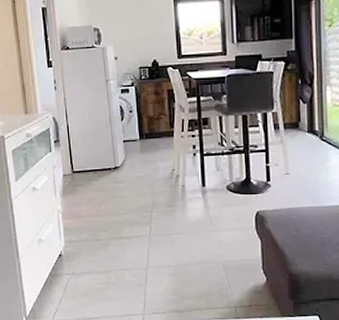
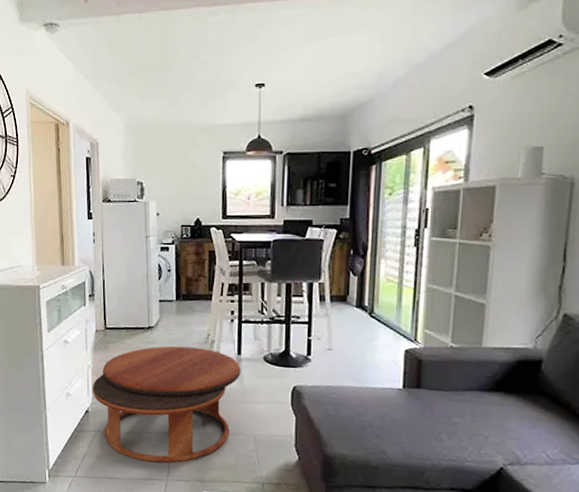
coffee table: none [63,183,207,298] -> present [92,346,241,463]

